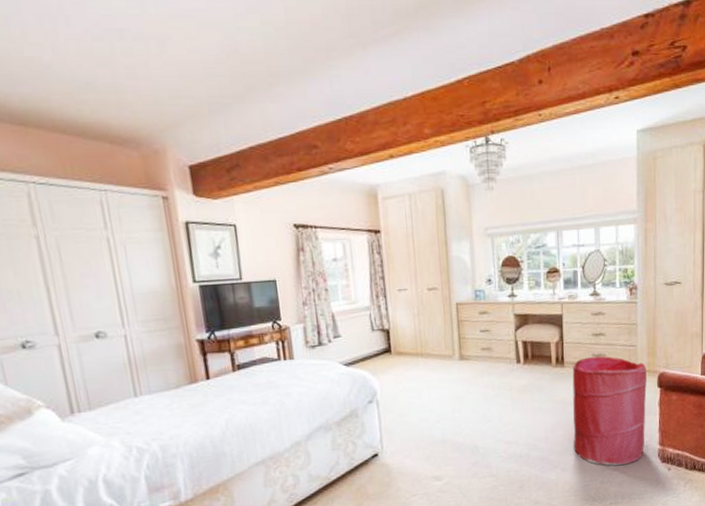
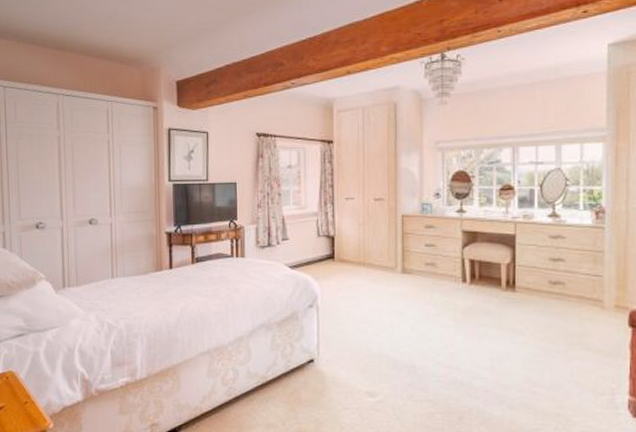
laundry hamper: present [572,356,647,466] -> none [523,283,615,413]

